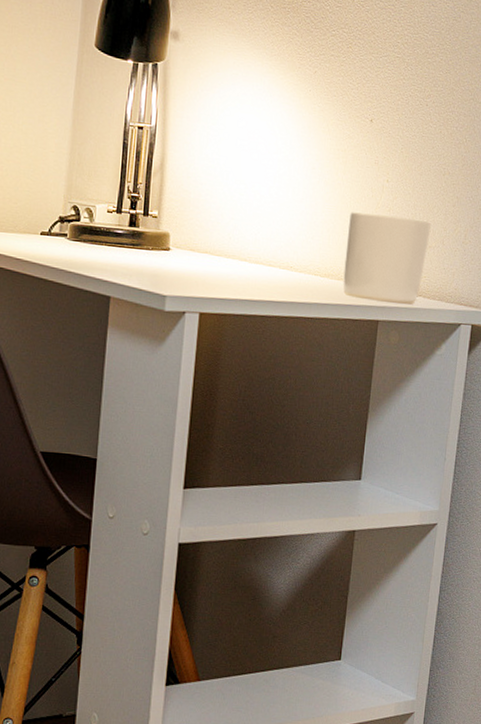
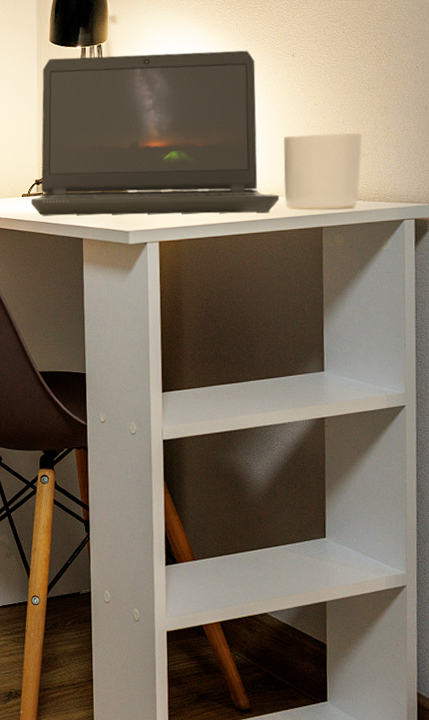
laptop computer: none [50,67,338,296] -> present [30,50,280,216]

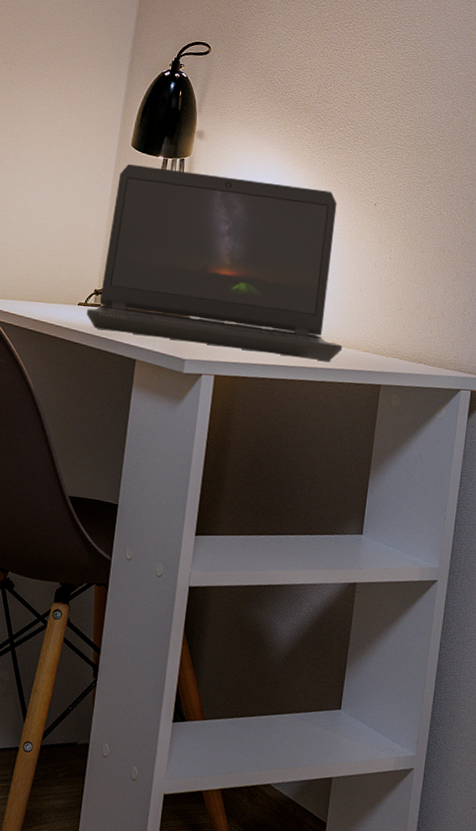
mug: present [283,133,363,210] -> none [347,286,432,371]

